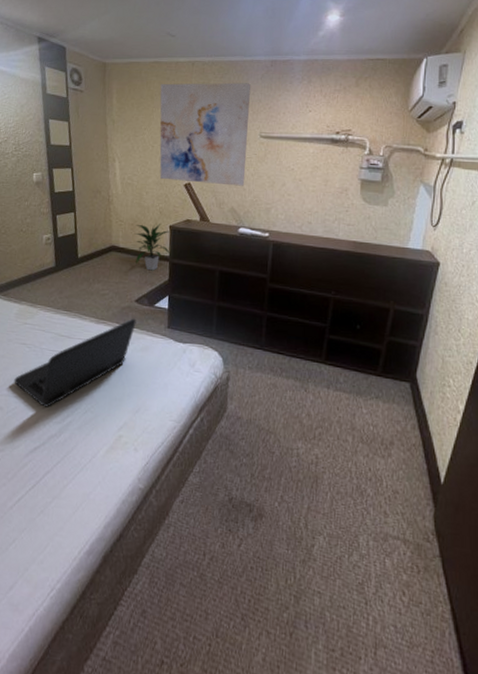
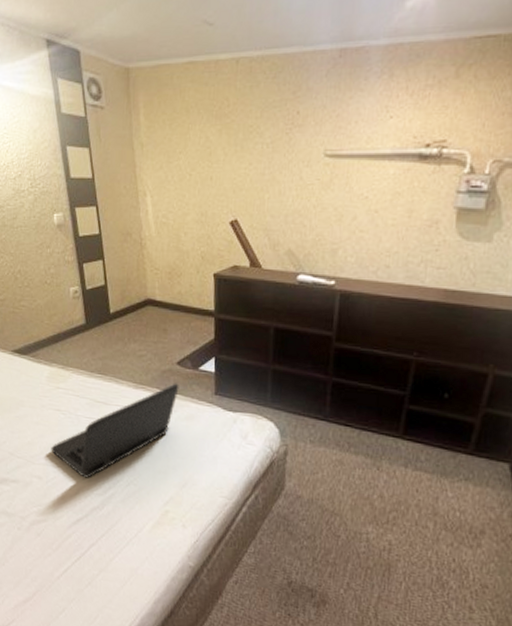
indoor plant: present [135,224,170,271] -> none [173,271,215,328]
wall art: present [159,82,250,186] -> none [196,83,312,222]

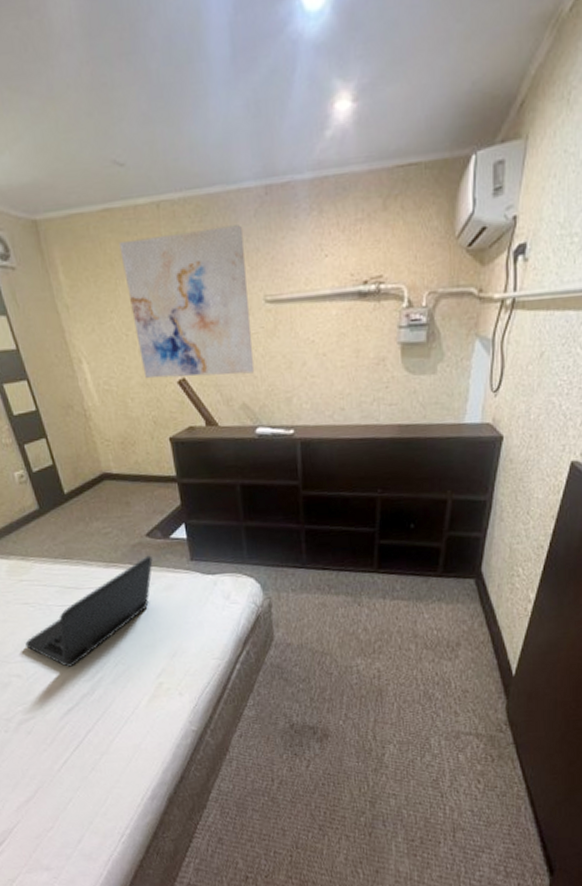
wall art: none [196,83,312,222] -> present [119,225,255,379]

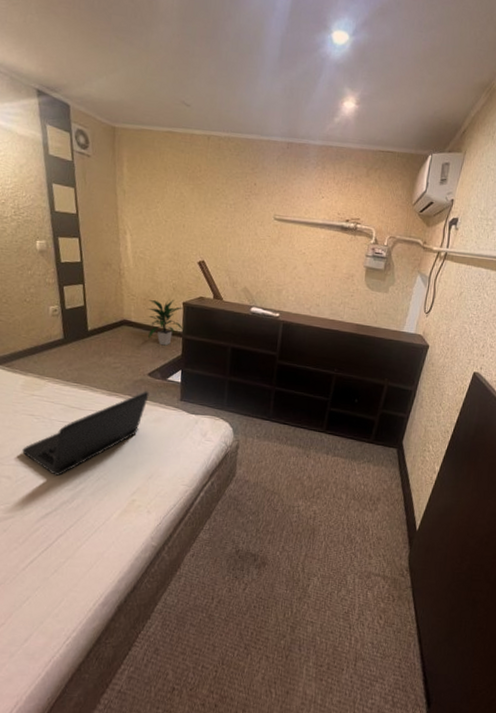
wall art: present [119,225,255,379] -> none [173,156,266,267]
indoor plant: none [127,437,176,497] -> present [147,300,184,346]

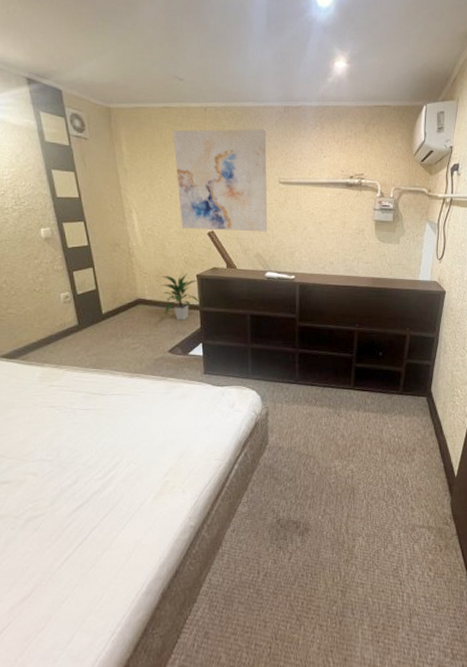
laptop: present [22,391,149,476] -> none [46,368,172,466]
wall art: none [173,156,266,267] -> present [173,129,268,232]

